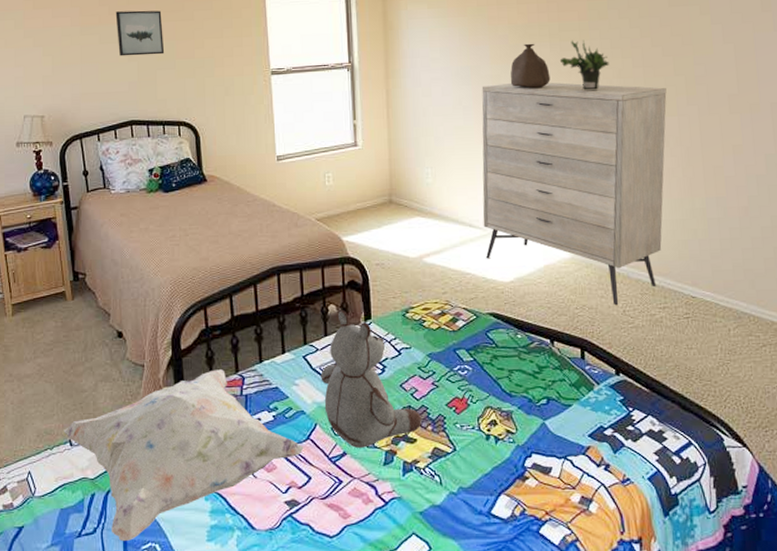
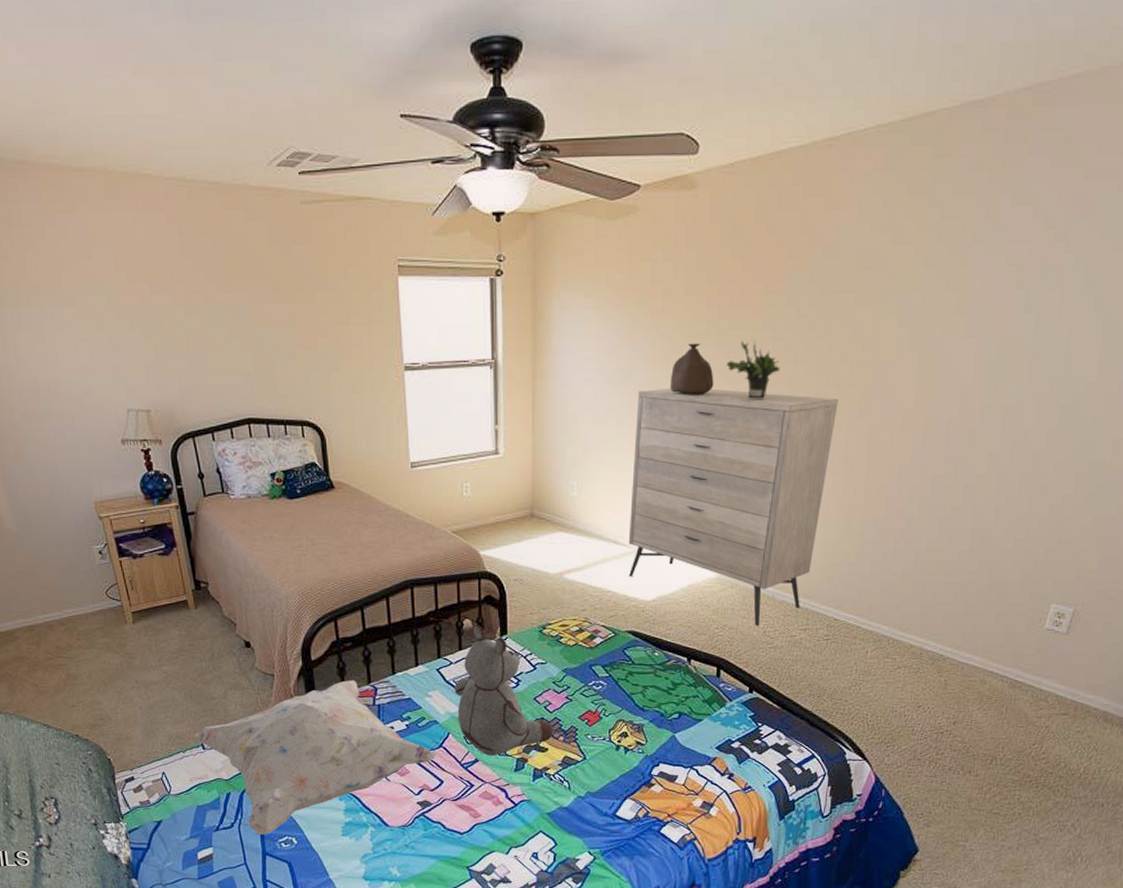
wall art: present [115,10,165,56] -> none [224,288,283,343]

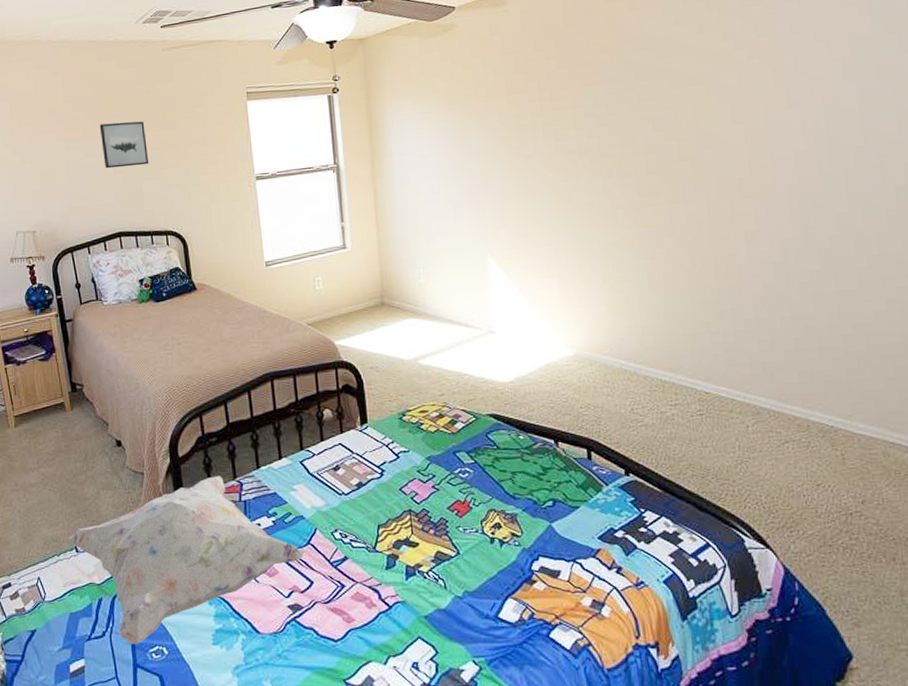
wall art: none [224,288,283,343] -> present [99,121,149,169]
stuffed bear: present [454,625,553,755] -> none [318,415,423,552]
dresser: present [628,388,838,625] -> none [473,174,672,403]
bag: present [669,343,714,396] -> none [502,134,545,182]
potted plant: present [726,340,780,400] -> none [554,128,608,182]

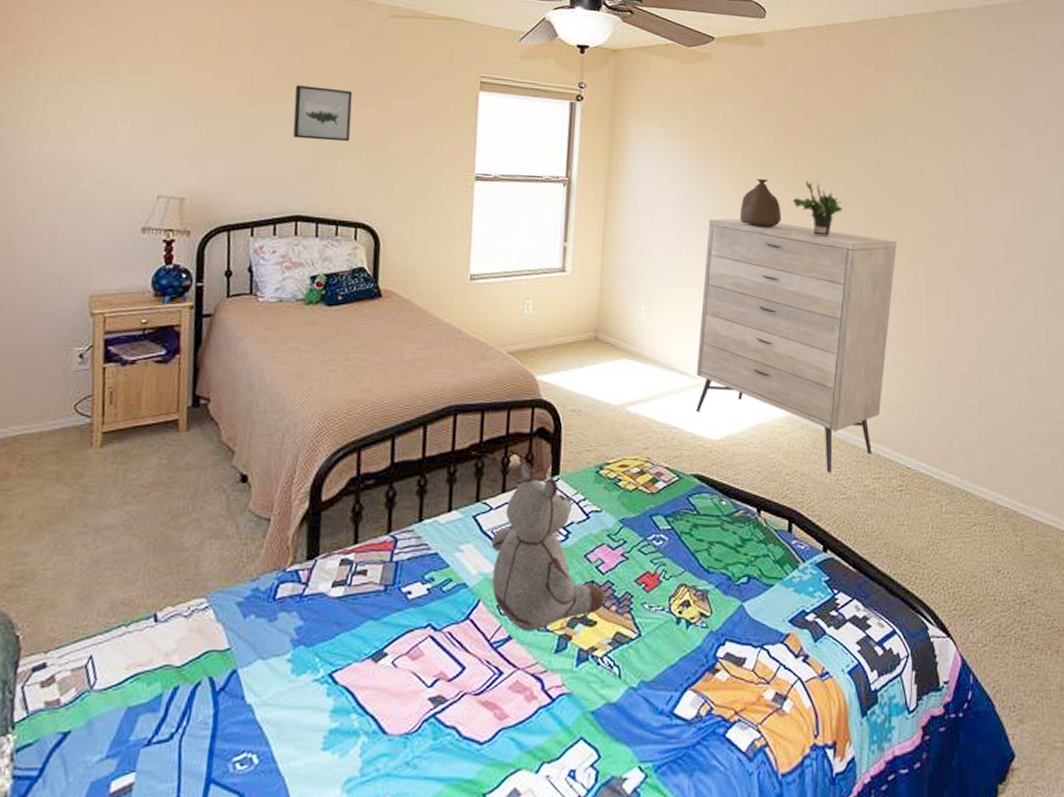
decorative pillow: present [69,476,305,644] -> none [148,528,461,751]
stuffed bear: none [318,415,423,552] -> present [491,462,605,631]
dresser: none [473,174,672,403] -> present [696,218,897,472]
bag: none [502,134,545,182] -> present [739,178,782,228]
potted plant: none [554,128,608,182] -> present [792,180,842,237]

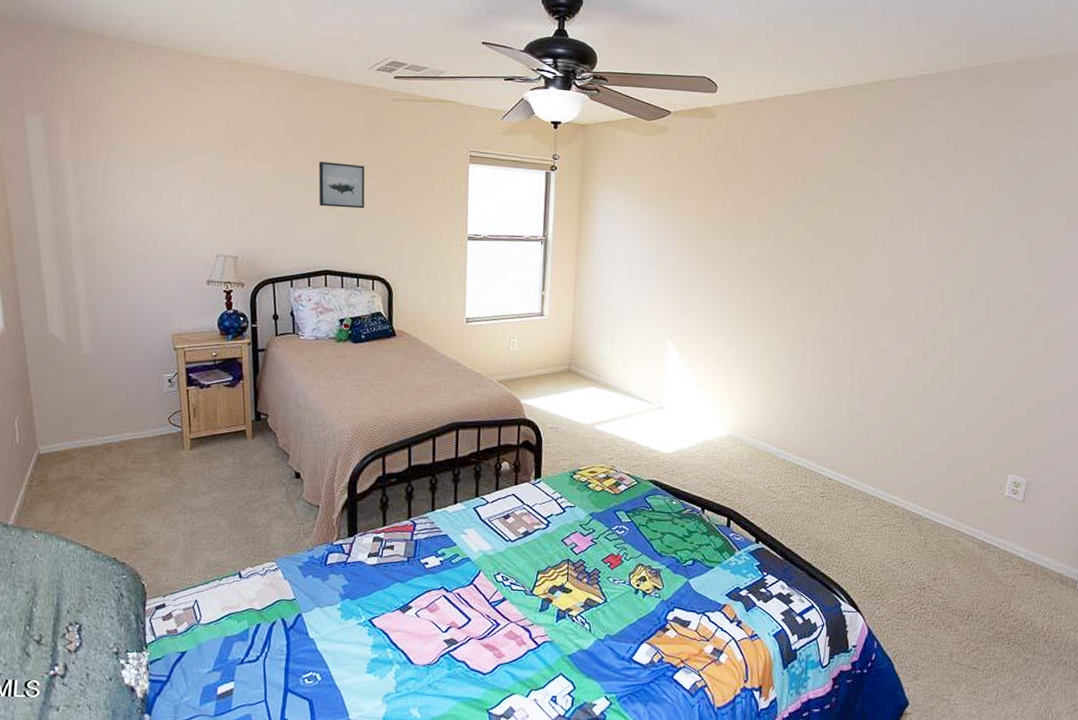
stuffed bear: present [491,462,605,631] -> none [488,468,578,595]
dresser: present [696,218,897,472] -> none [652,271,828,480]
bag: present [739,178,782,228] -> none [691,236,727,279]
potted plant: present [792,180,842,237] -> none [737,237,781,286]

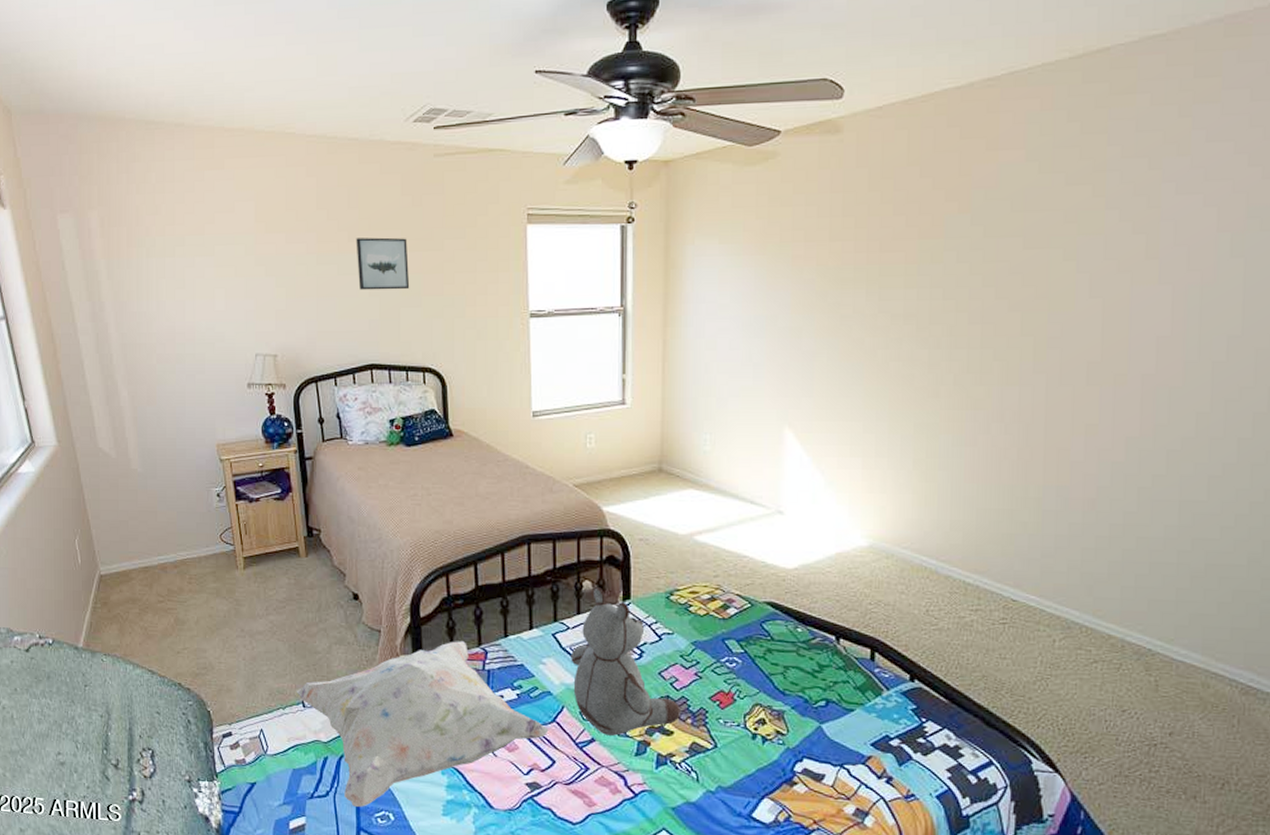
decorative pillow: none [233,514,467,669] -> present [296,641,549,807]
stuffed bear: none [488,468,578,595] -> present [571,587,680,736]

